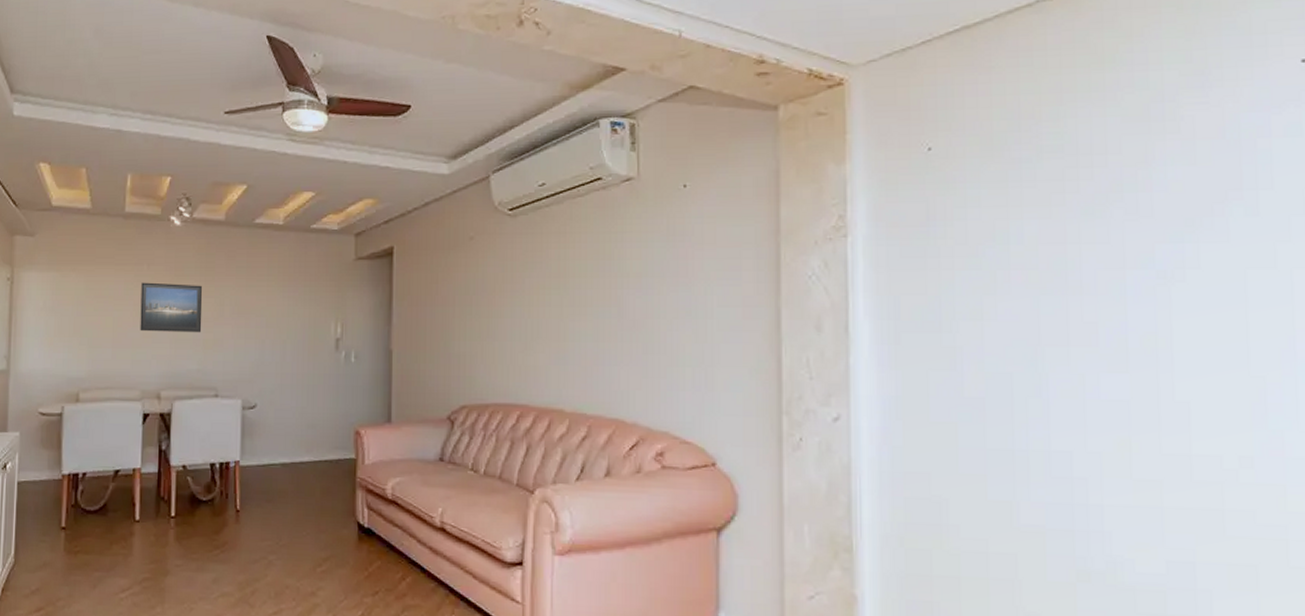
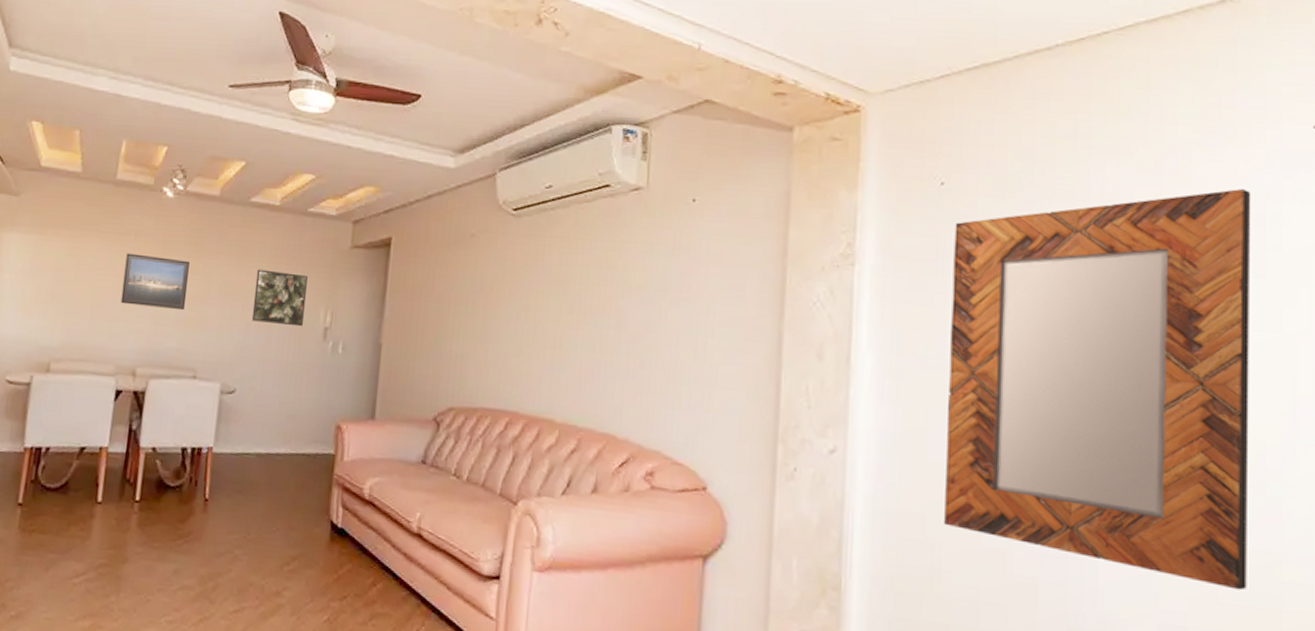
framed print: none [265,287,316,340] -> present [251,269,308,327]
home mirror: none [944,129,1253,523] -> present [944,189,1252,591]

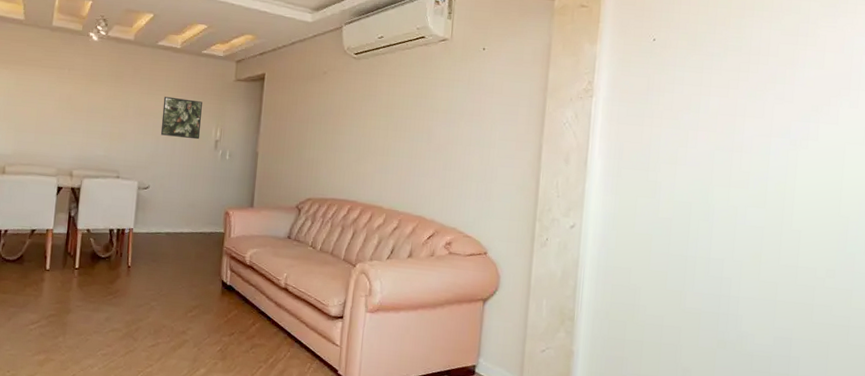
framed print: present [120,253,189,311] -> none [59,83,112,127]
home mirror: present [944,189,1252,591] -> none [643,47,854,314]

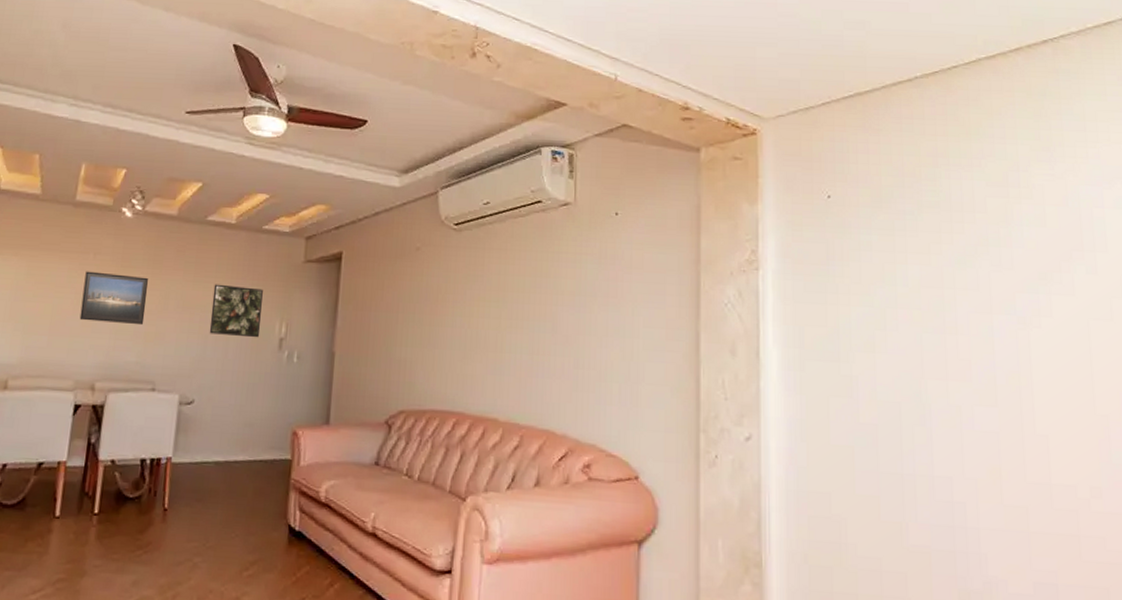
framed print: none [59,83,112,127] -> present [79,271,148,326]

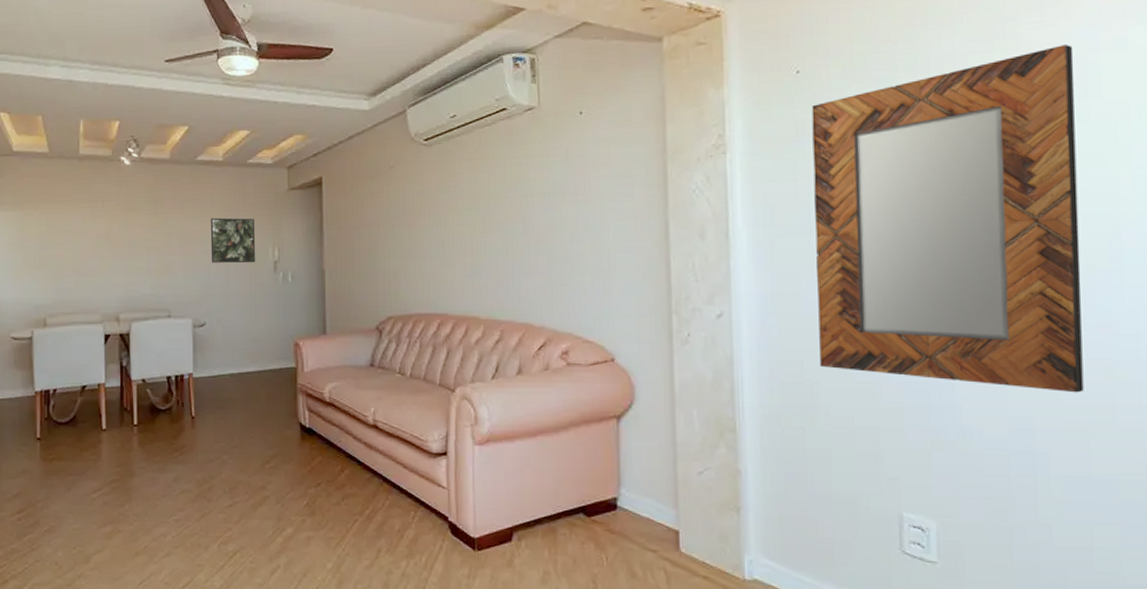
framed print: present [79,271,148,326] -> none [97,217,154,262]
home mirror: none [842,199,1103,549] -> present [811,45,1084,393]

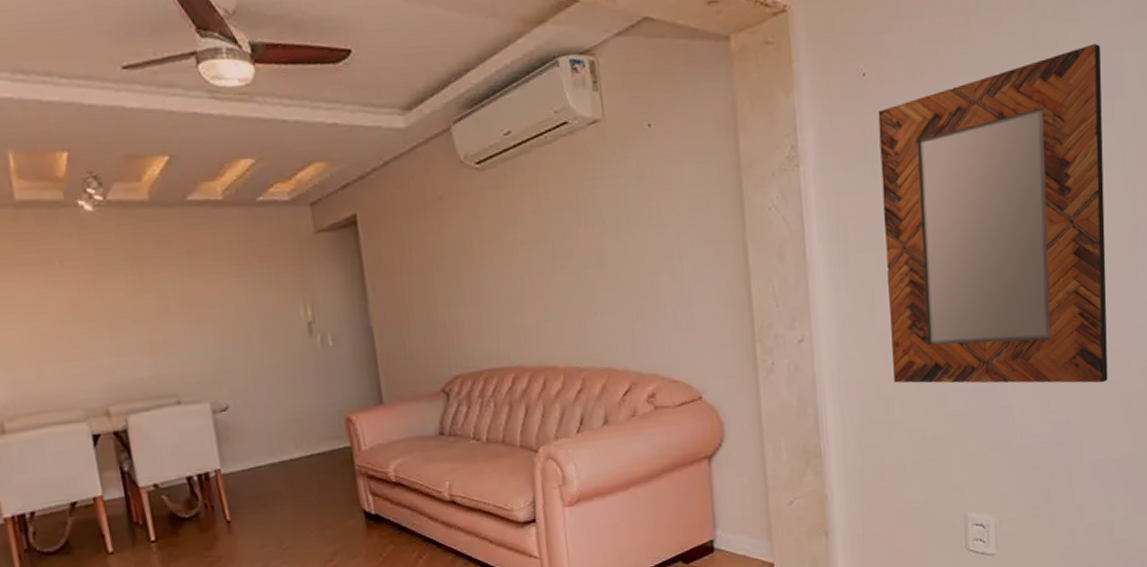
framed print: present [210,217,256,263] -> none [216,271,285,331]

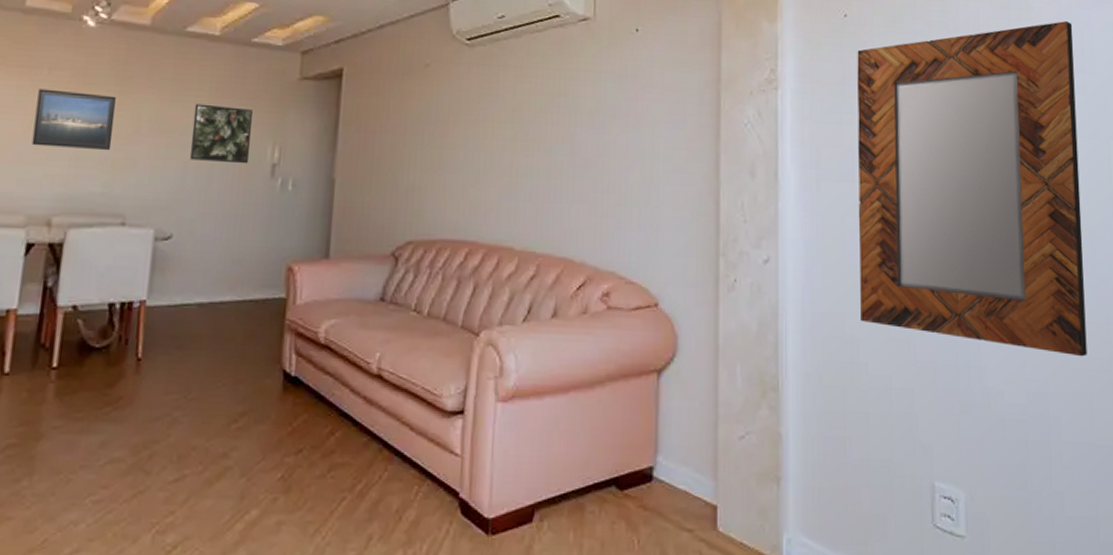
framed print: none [56,279,146,342] -> present [31,88,116,151]
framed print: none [216,271,285,331] -> present [189,103,253,164]

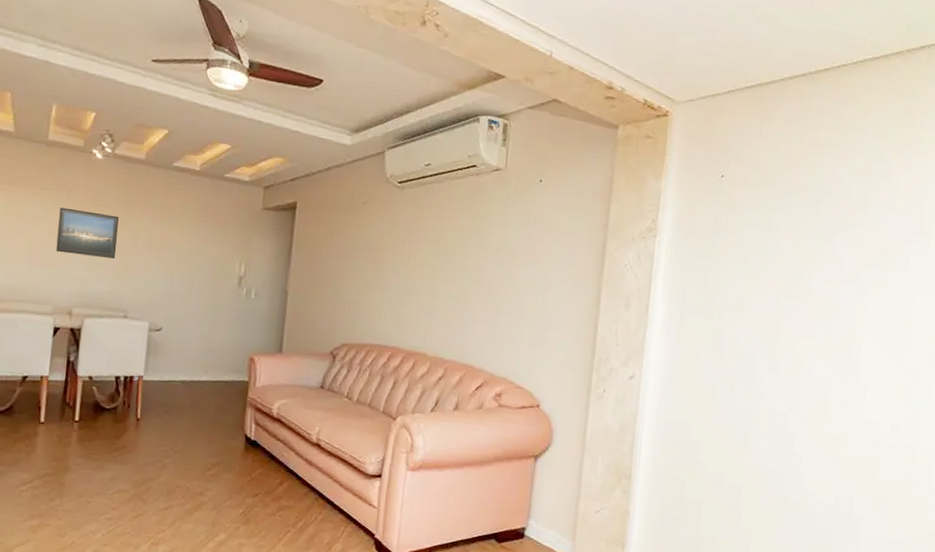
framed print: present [189,103,253,164] -> none [175,225,225,276]
home mirror: present [857,21,1087,357] -> none [705,189,926,471]

